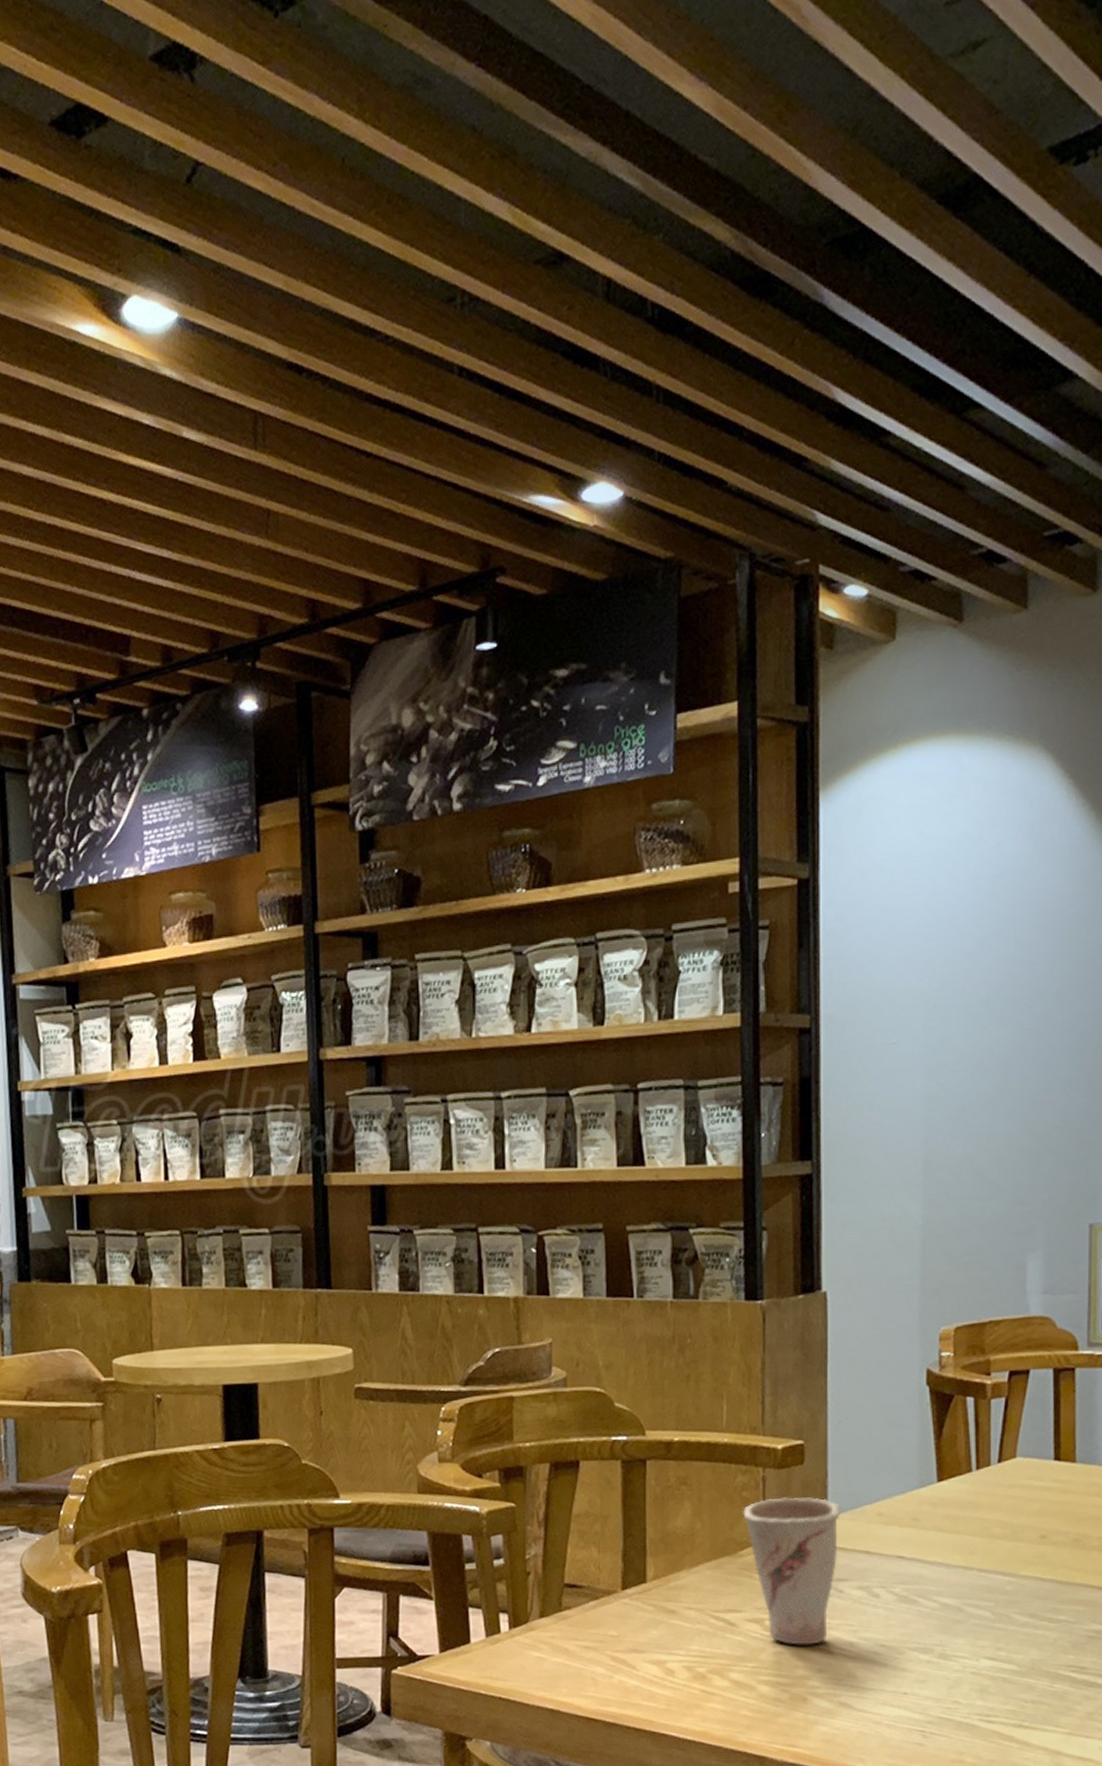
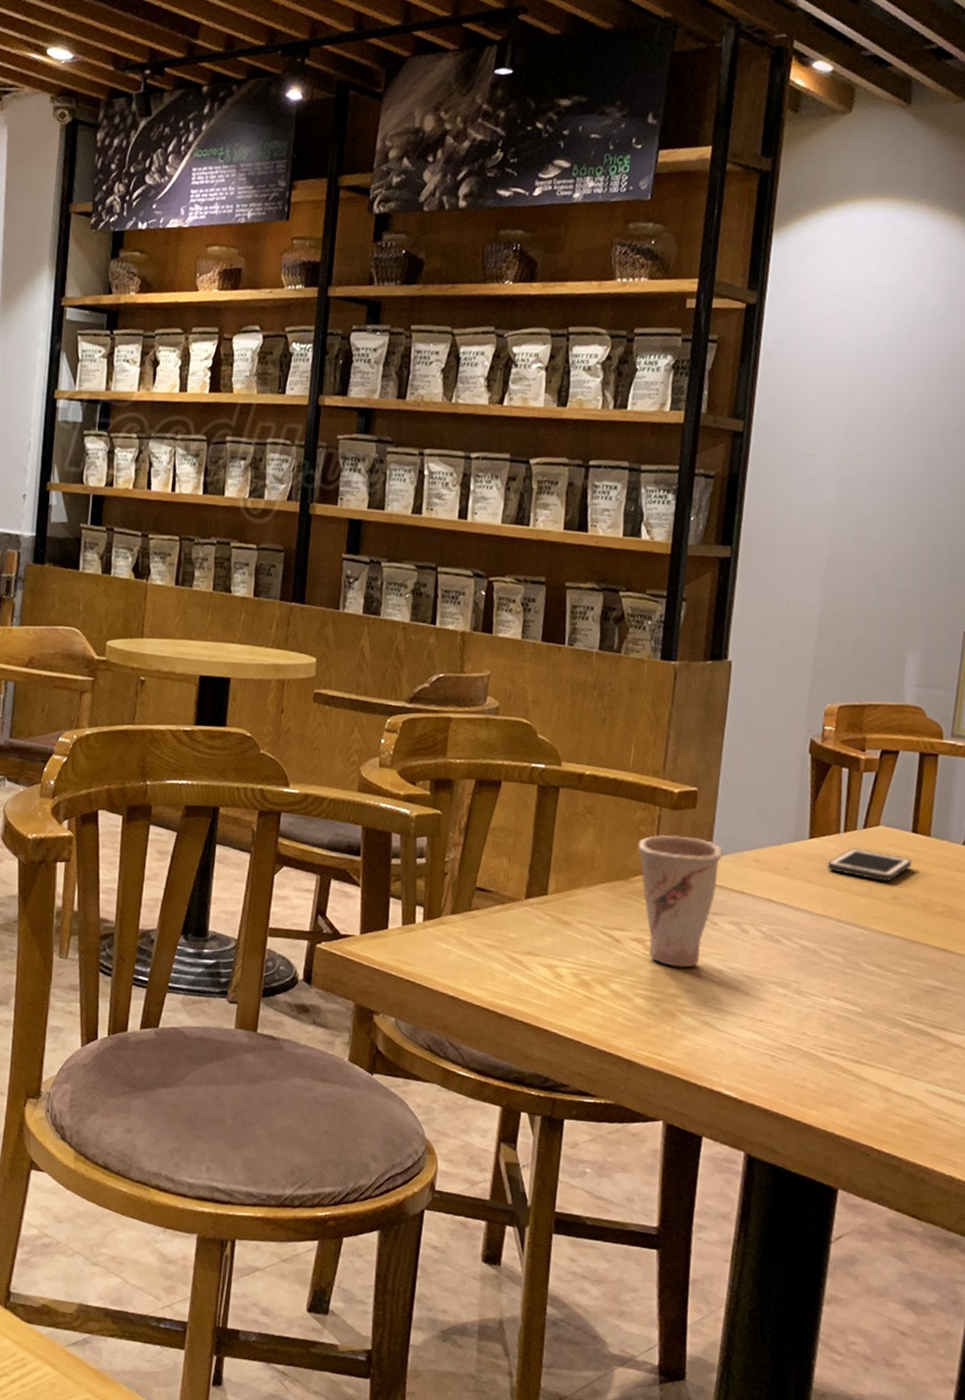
cell phone: none [961,1486,1058,1520] -> present [827,848,912,882]

